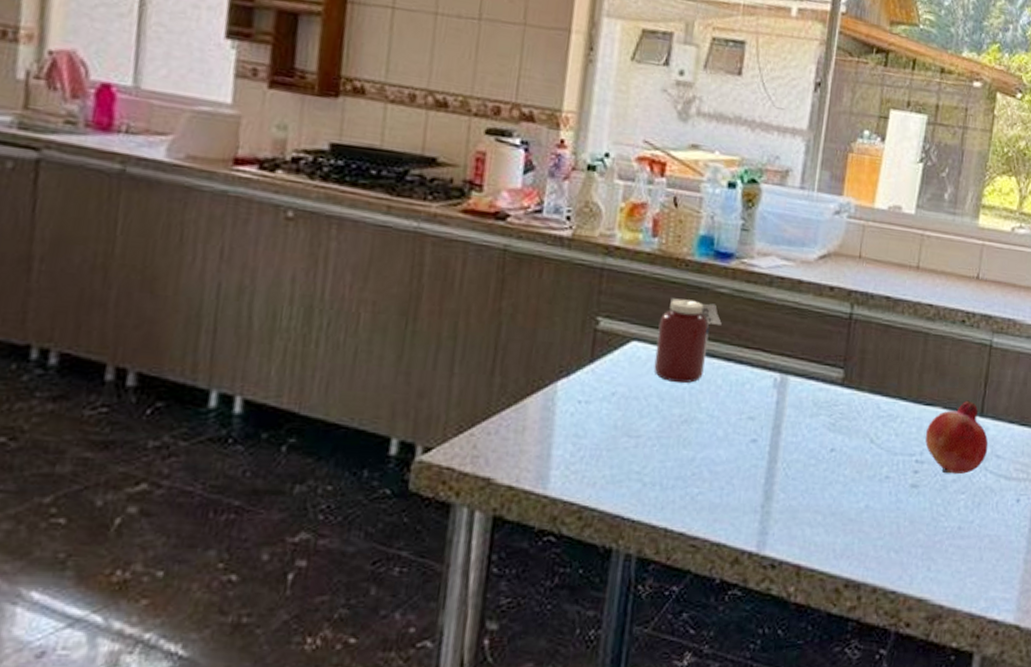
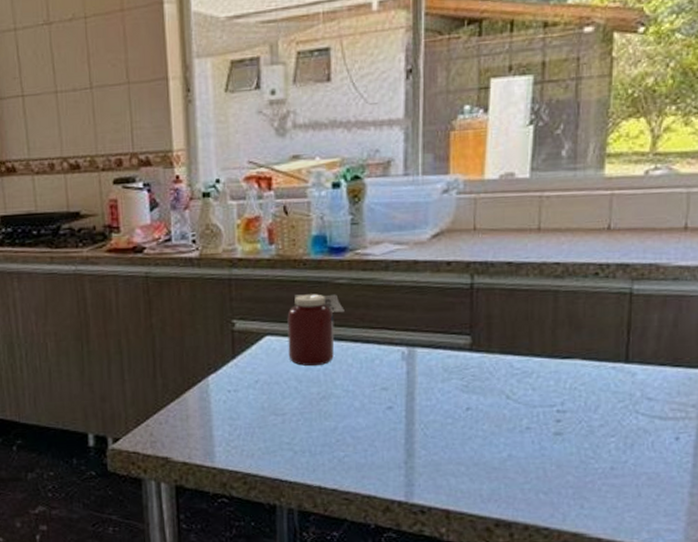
fruit: present [925,400,989,475] -> none [564,349,637,420]

